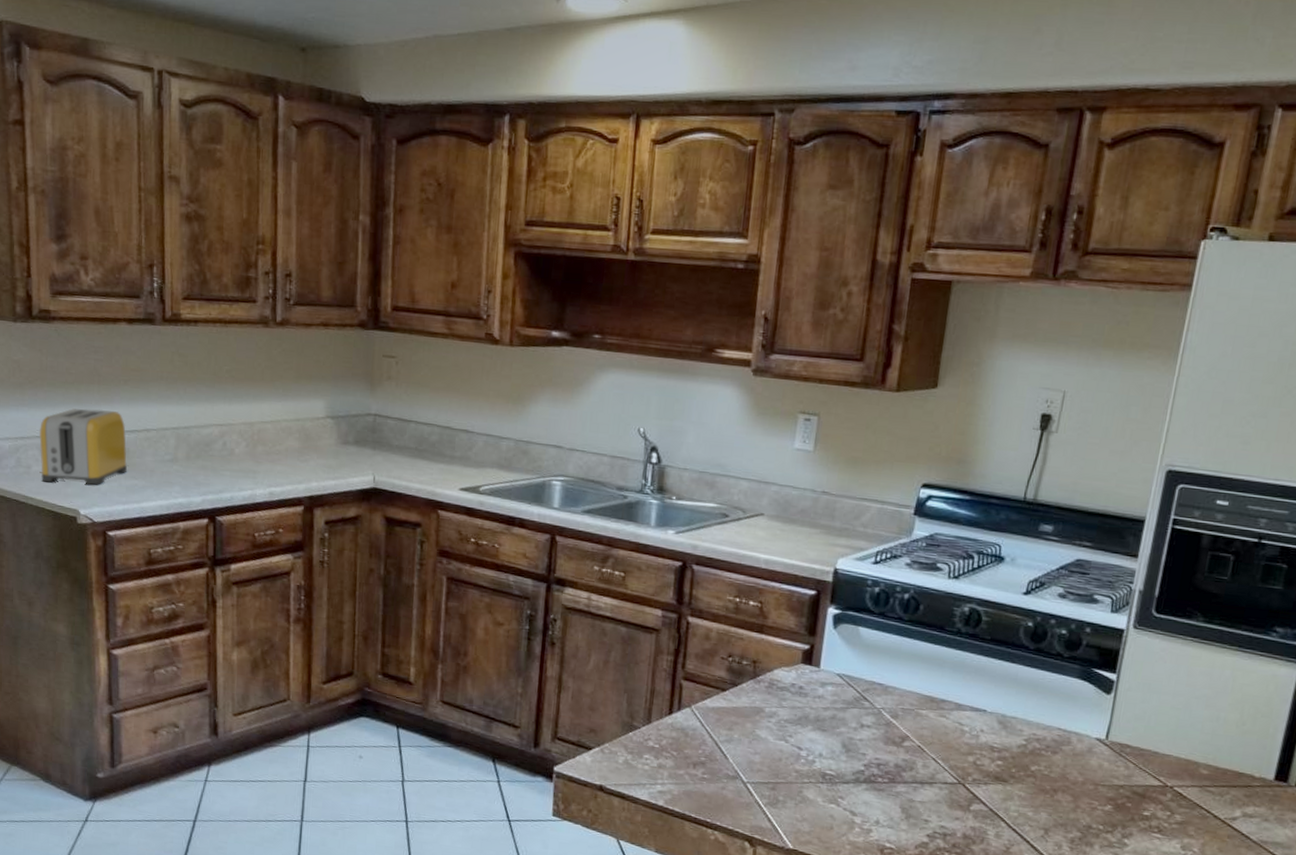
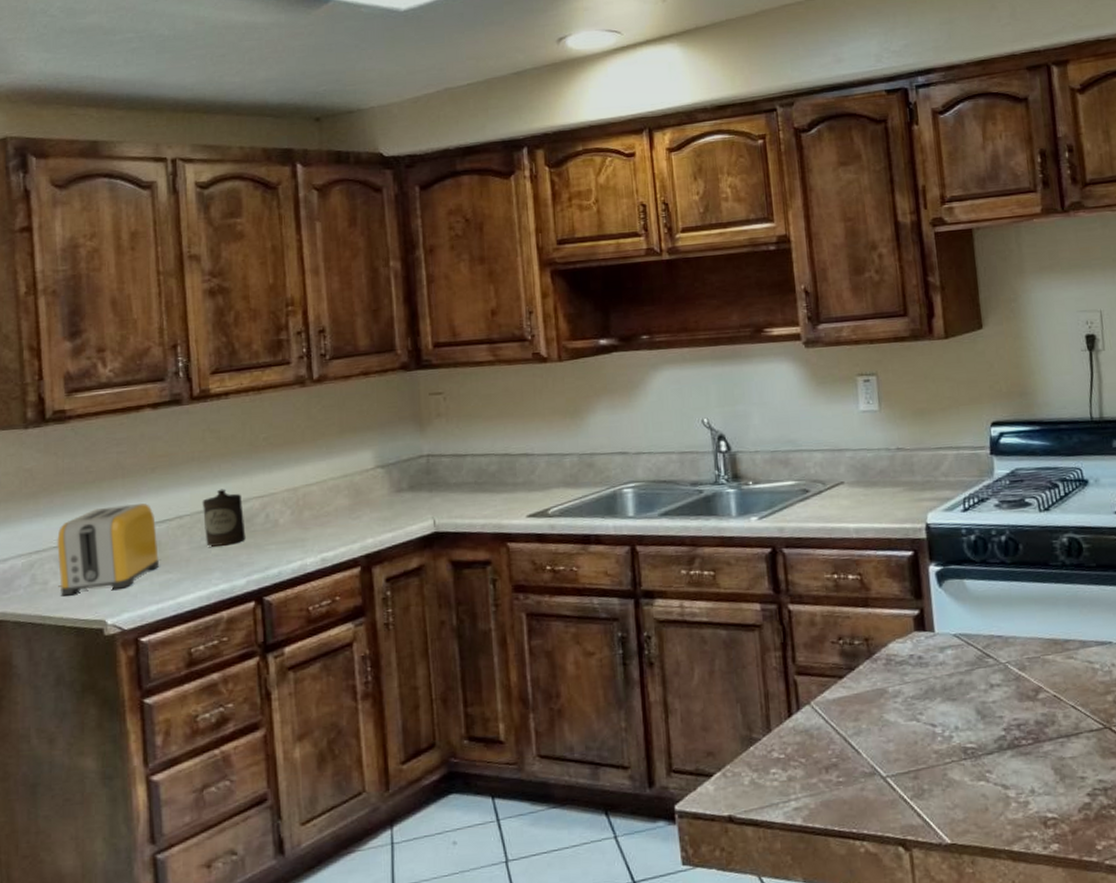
canister: none [167,411,204,464] -> present [202,489,246,547]

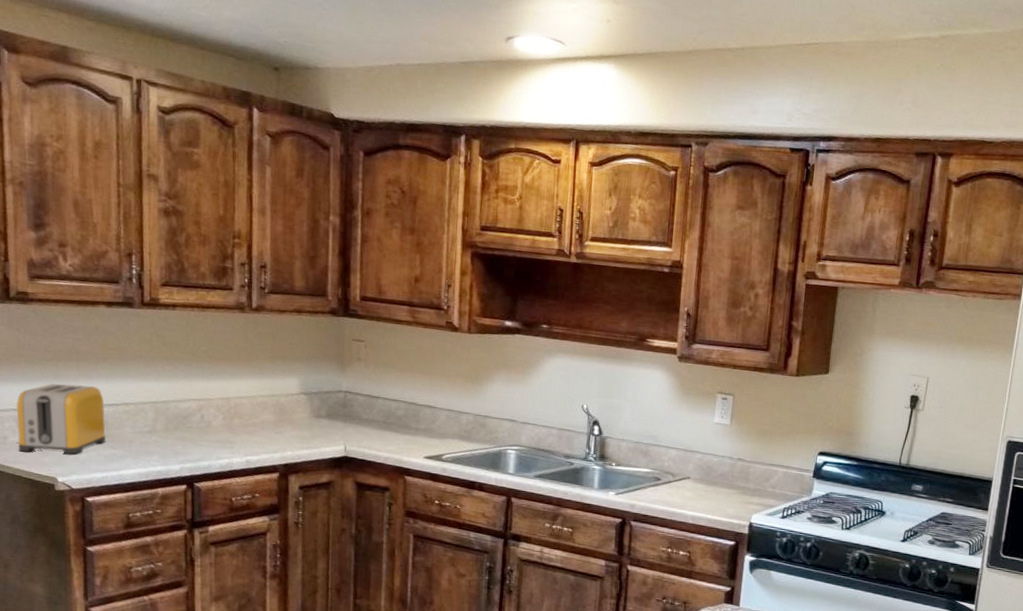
canister: present [202,489,246,547] -> none [146,387,183,435]

